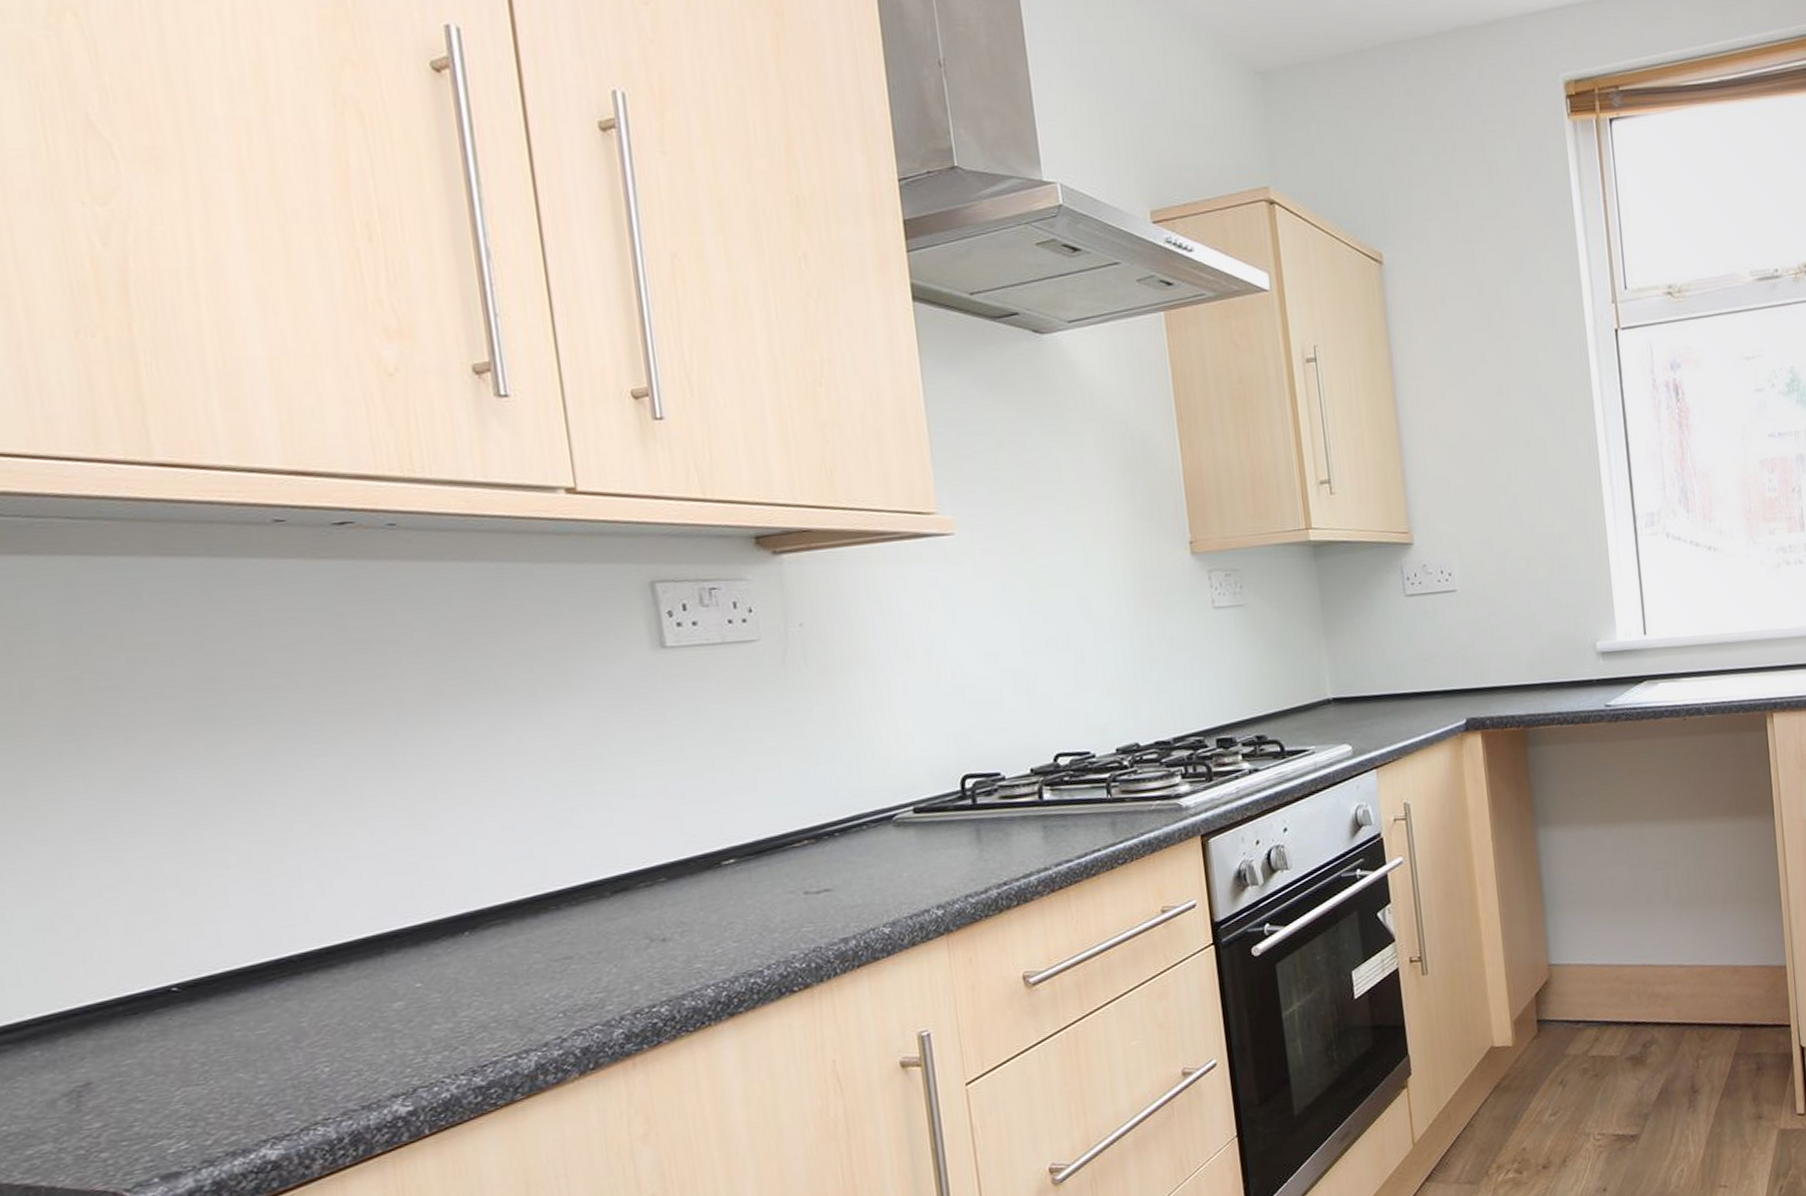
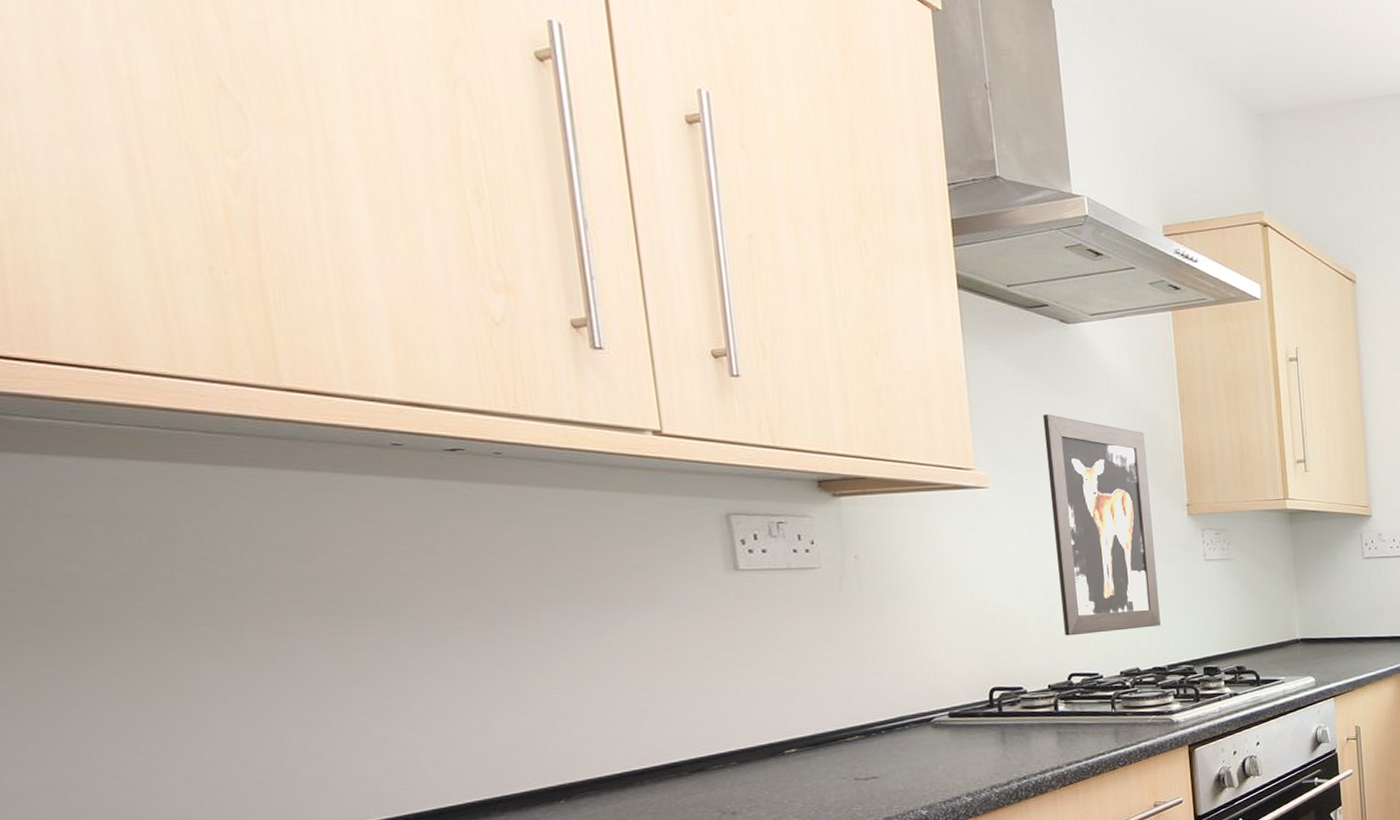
wall art: none [1015,443,1163,708] -> present [1042,414,1161,636]

